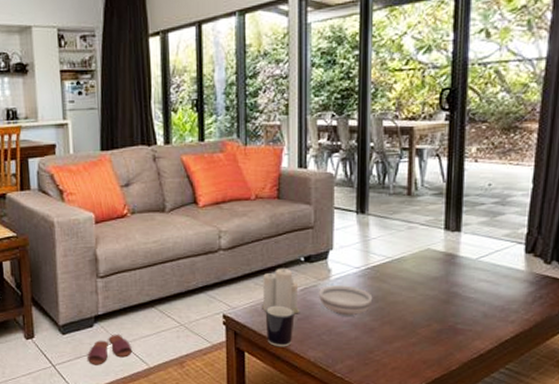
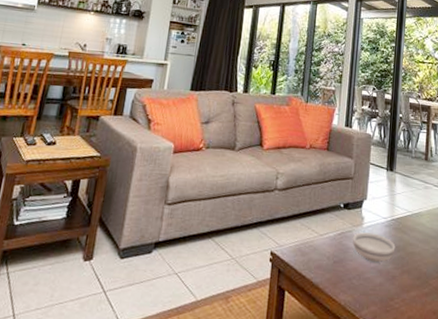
slippers: present [87,334,133,365] -> none [139,262,184,295]
candle: present [262,266,300,314] -> none [305,210,337,257]
mug: present [265,305,295,347] -> none [305,246,332,289]

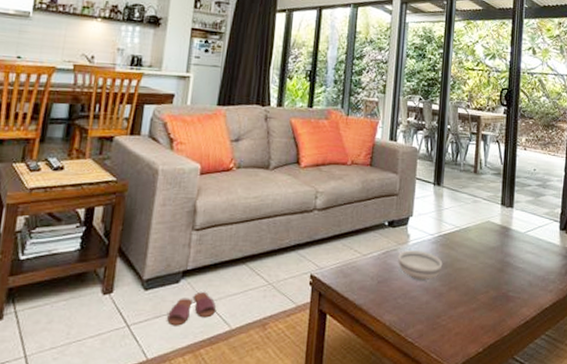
slippers: none [139,262,184,295] -> present [167,291,217,326]

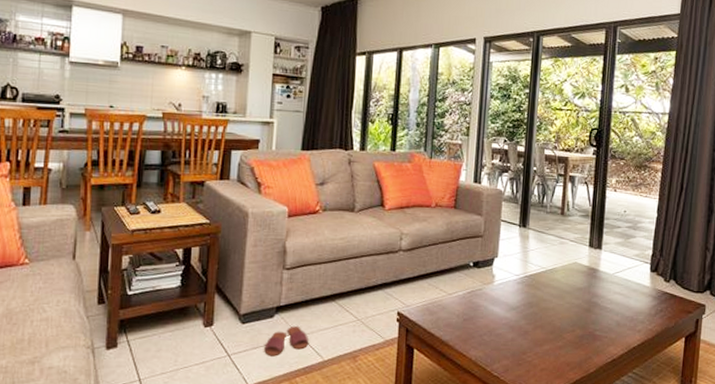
bowl: present [398,250,443,281] -> none [483,290,529,319]

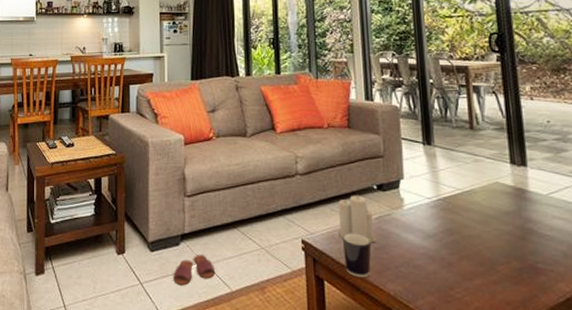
candle: none [433,270,466,315] -> present [338,193,377,243]
mug: none [435,305,461,346] -> present [342,233,372,278]

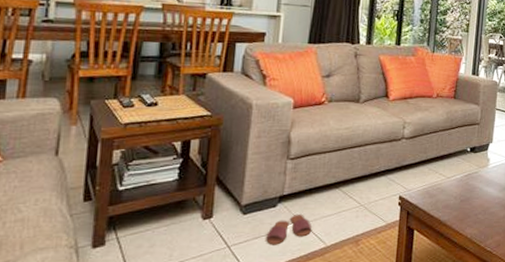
candle: present [338,193,377,243] -> none [433,155,463,196]
mug: present [342,233,372,278] -> none [434,188,459,226]

